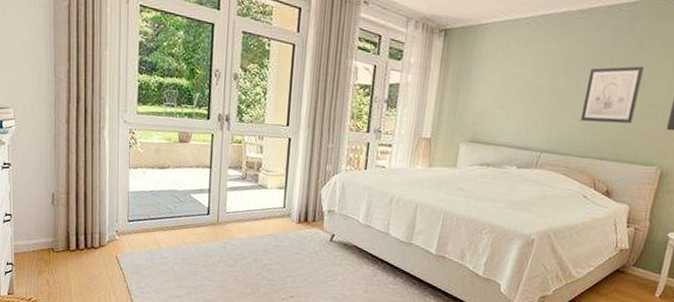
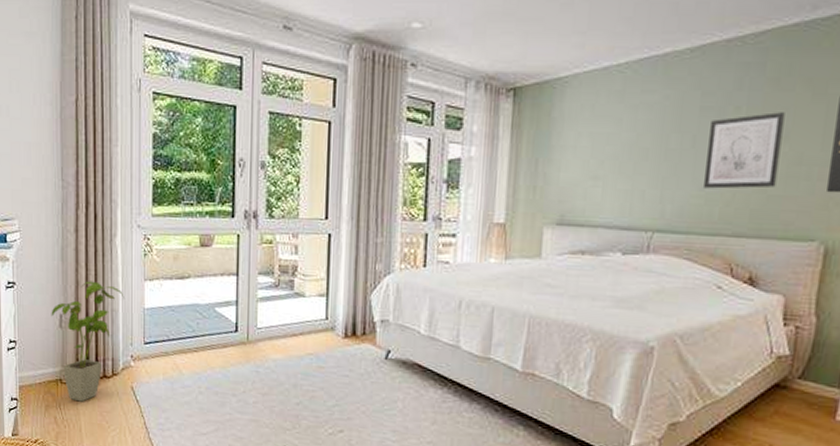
house plant: none [44,166,111,268] -> present [51,281,124,402]

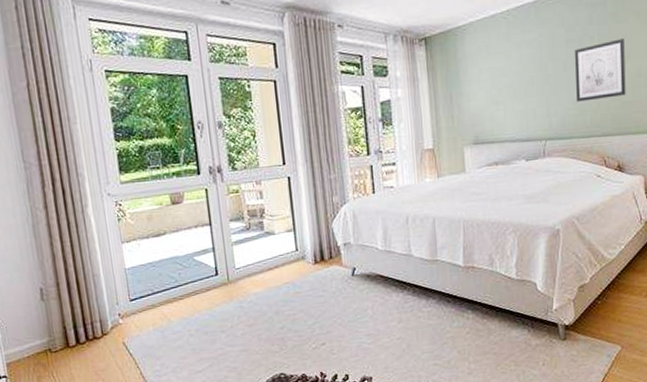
house plant: present [51,281,124,402] -> none [30,251,104,367]

